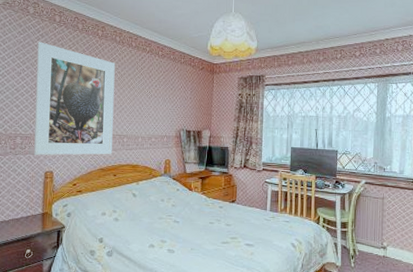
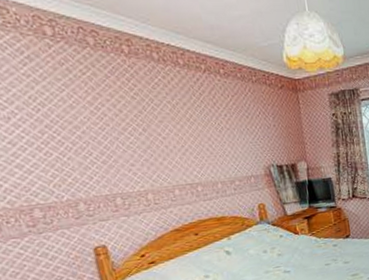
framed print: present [34,42,115,156] -> none [25,68,186,230]

